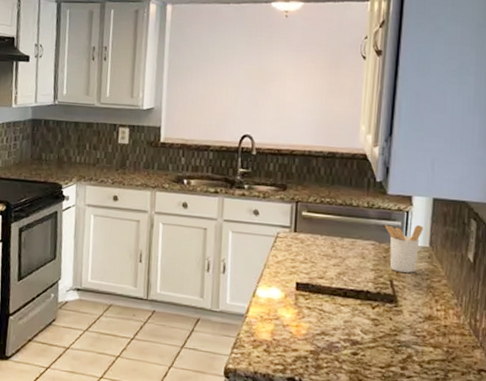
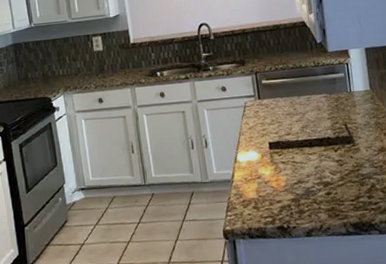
utensil holder: present [385,225,423,273] -> none [331,73,363,116]

